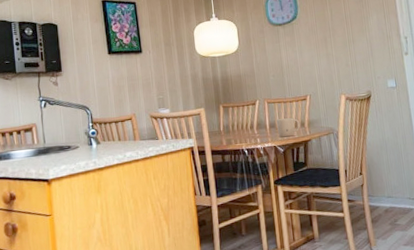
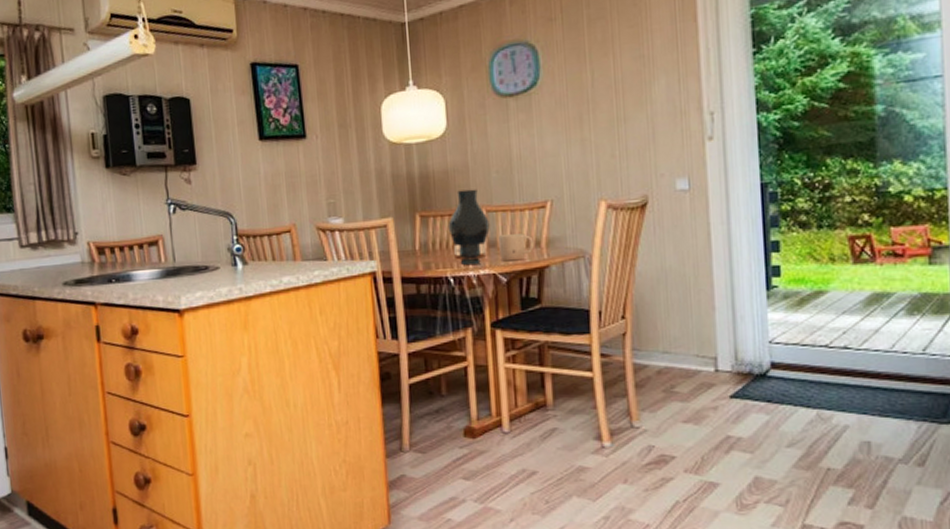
vase: none [242,87,271,140] -> present [448,189,490,265]

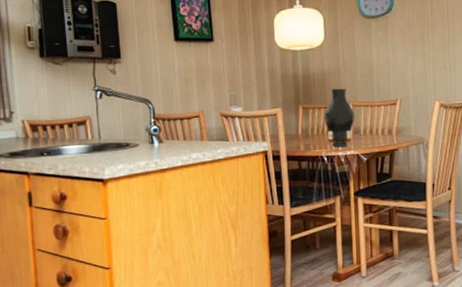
mug: present [498,233,534,262] -> none [361,124,387,145]

